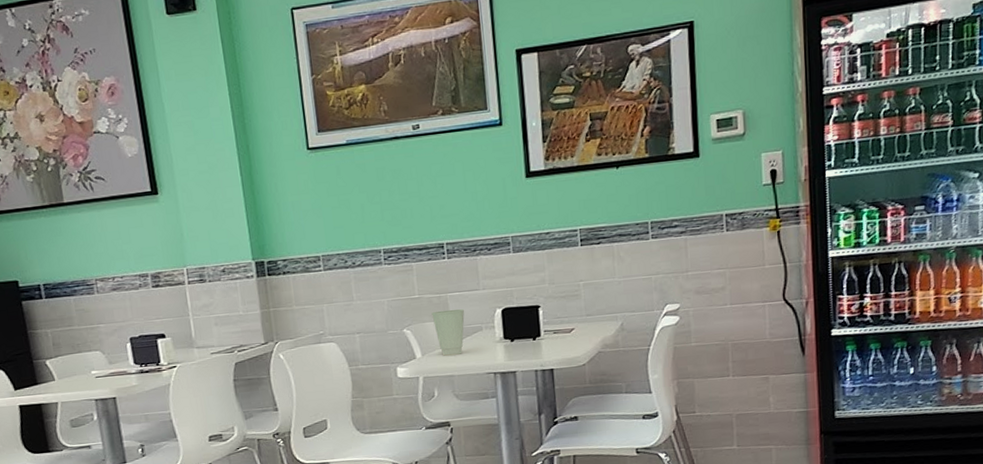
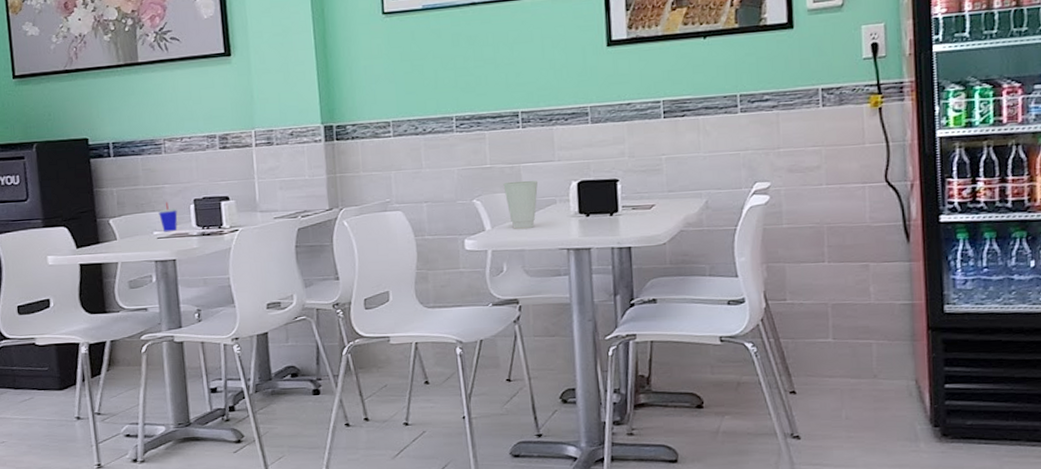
beverage cup: none [95,341,116,371] -> present [158,202,178,232]

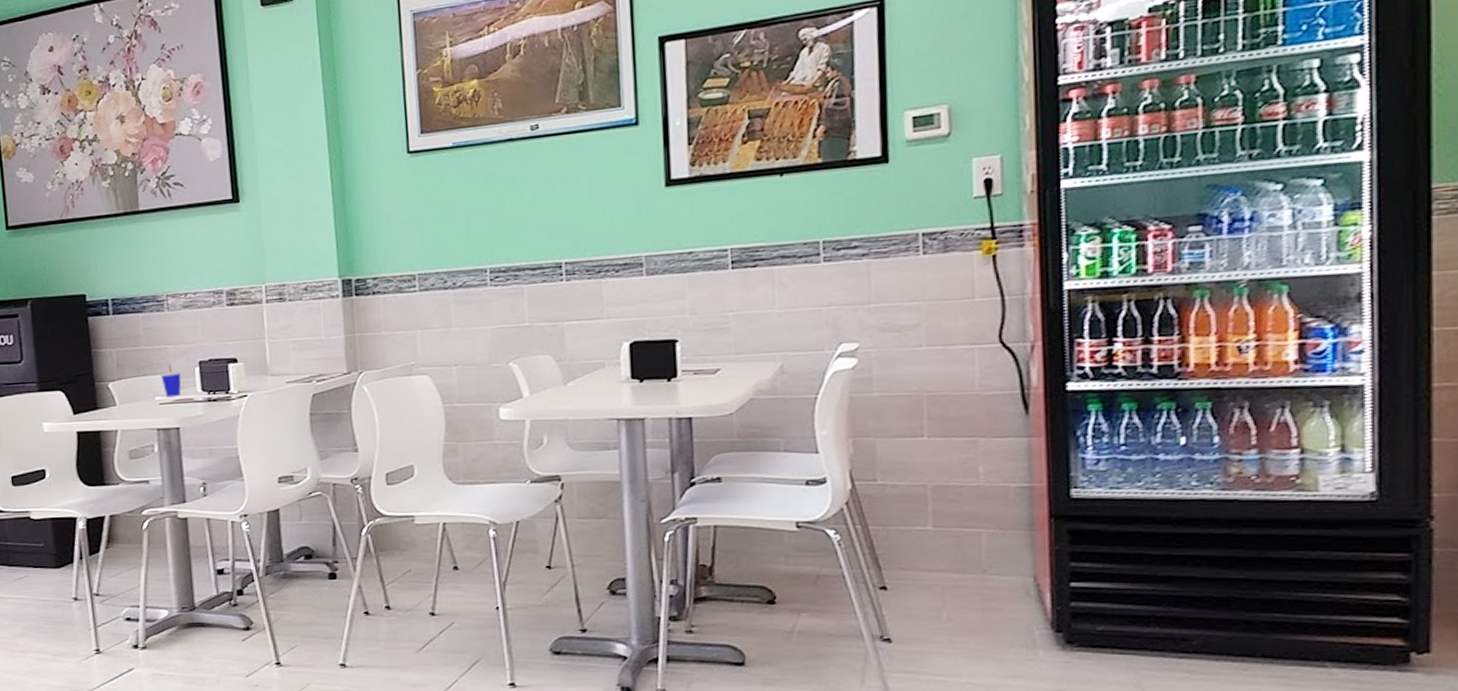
cup: present [503,180,538,230] -> none [544,340,584,398]

